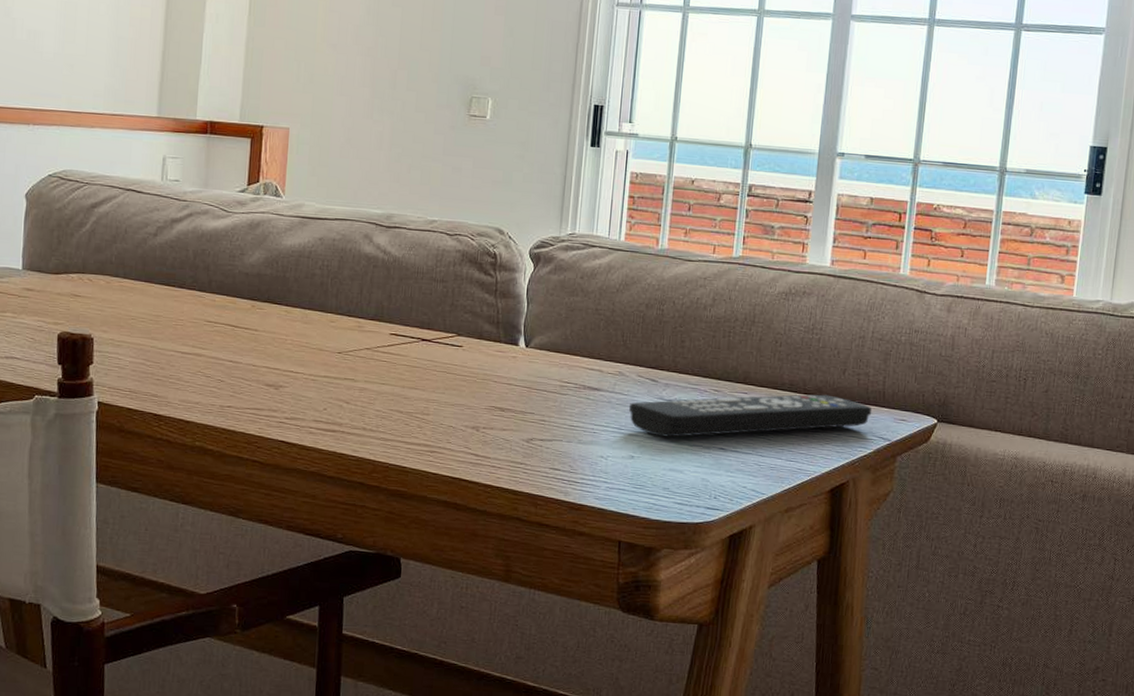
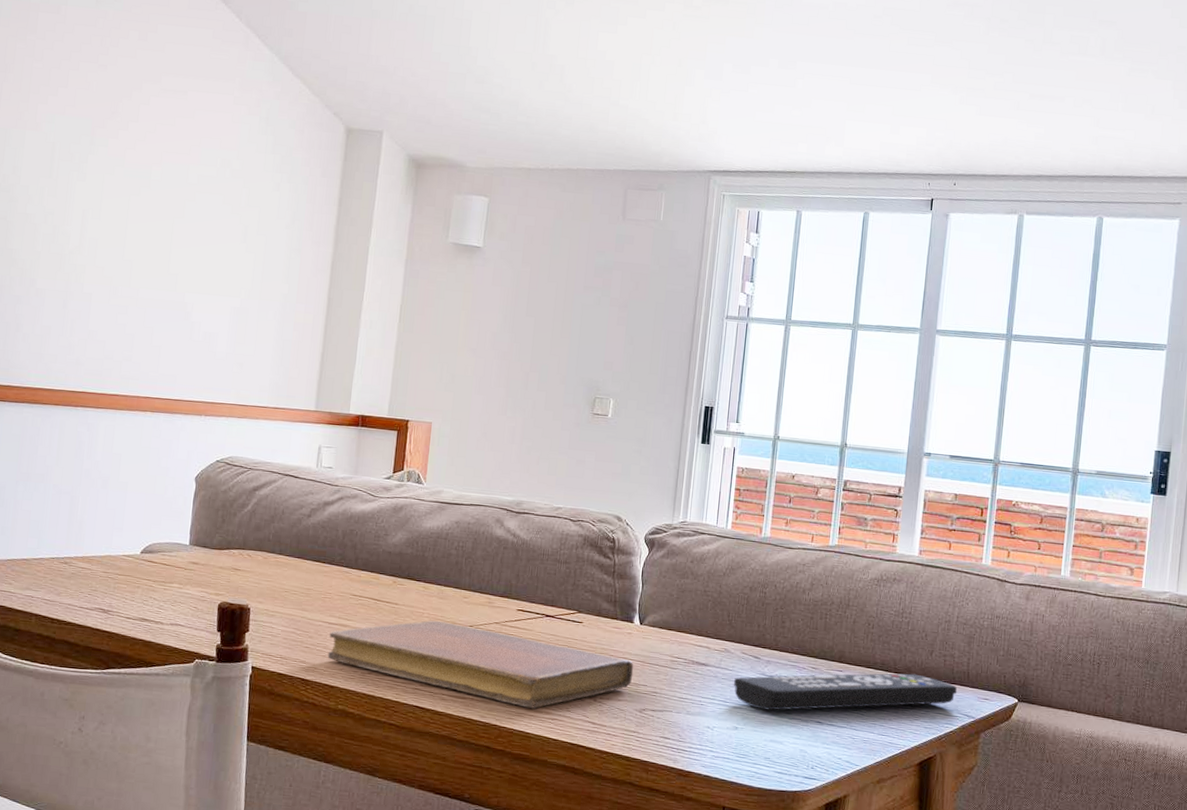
notebook: none [181,348,520,441] -> present [327,620,634,709]

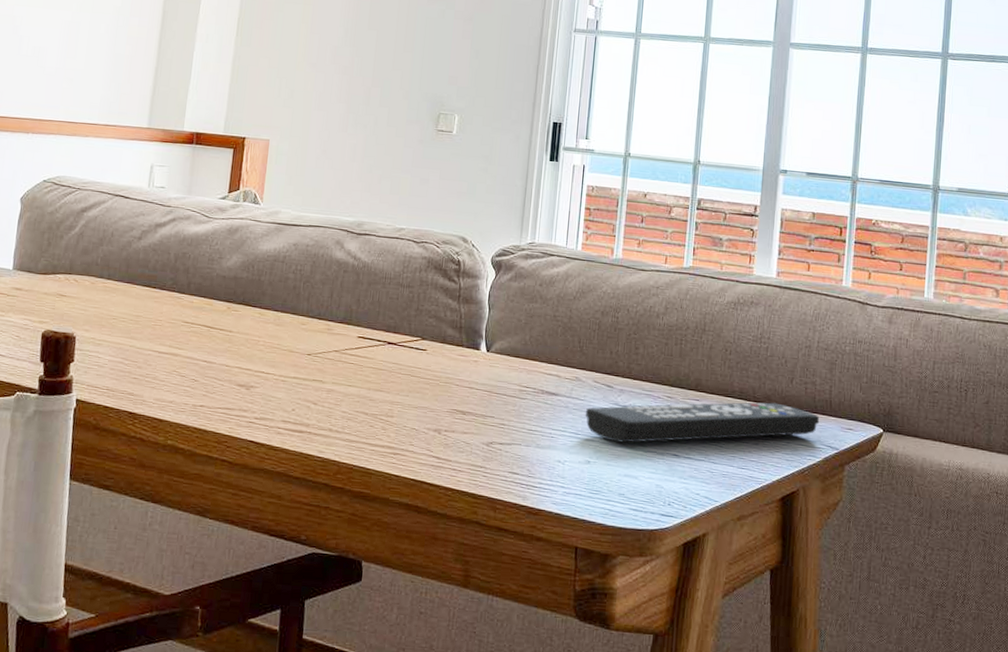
notebook: present [327,620,634,709] -> none [157,349,481,443]

